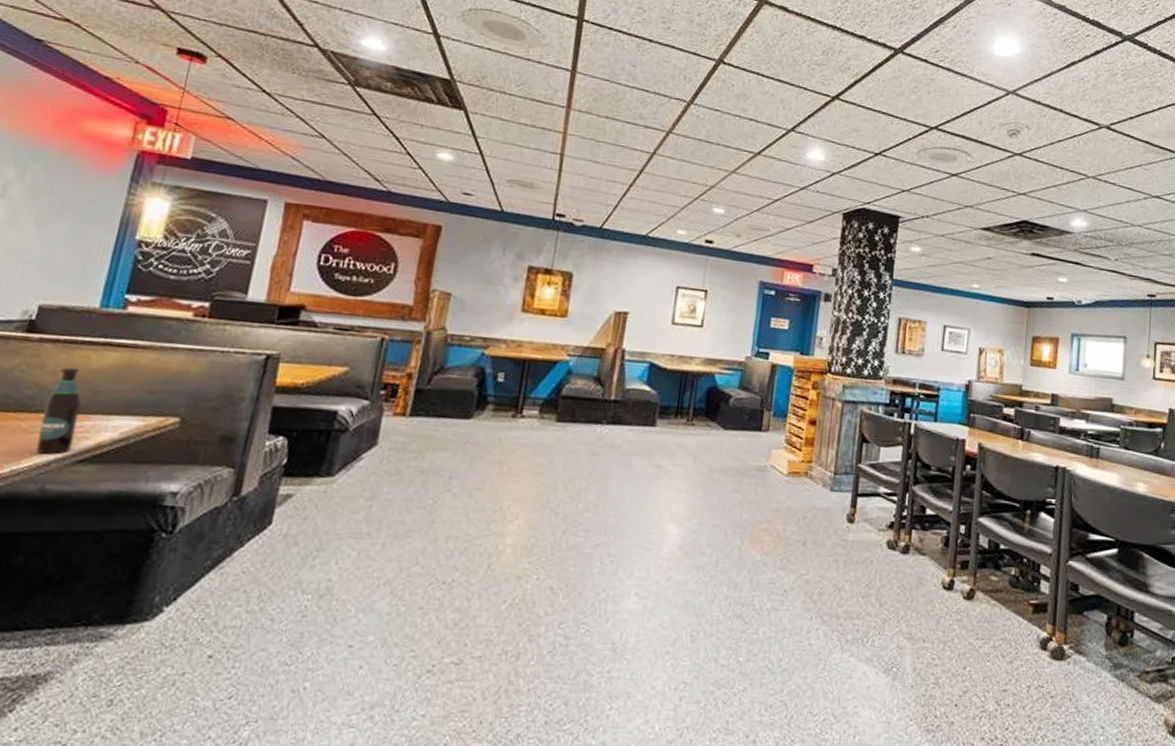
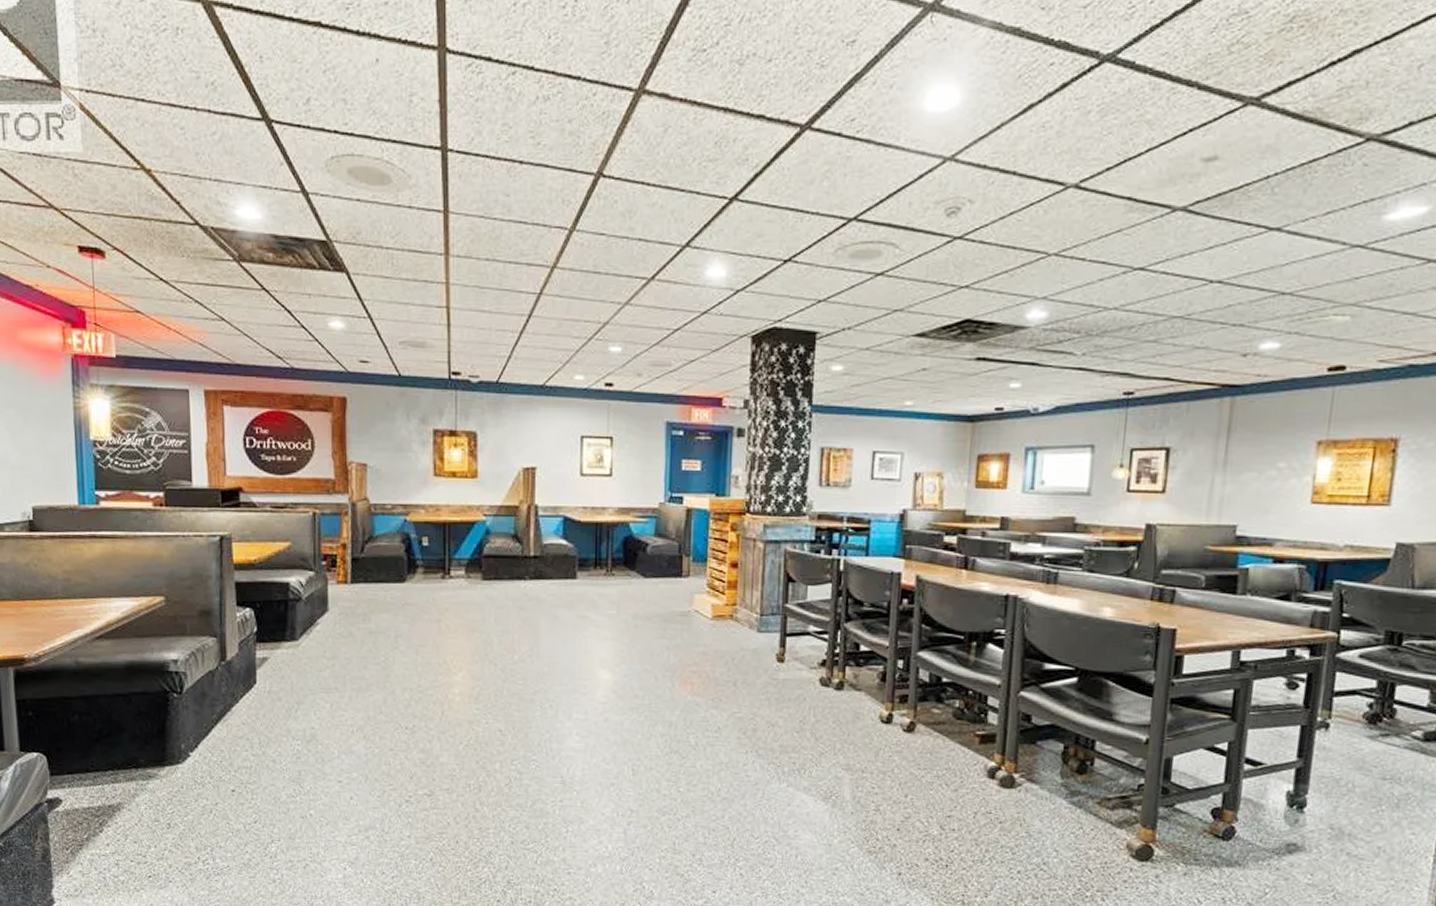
bottle: present [36,367,81,455] -> none [59,559,89,633]

